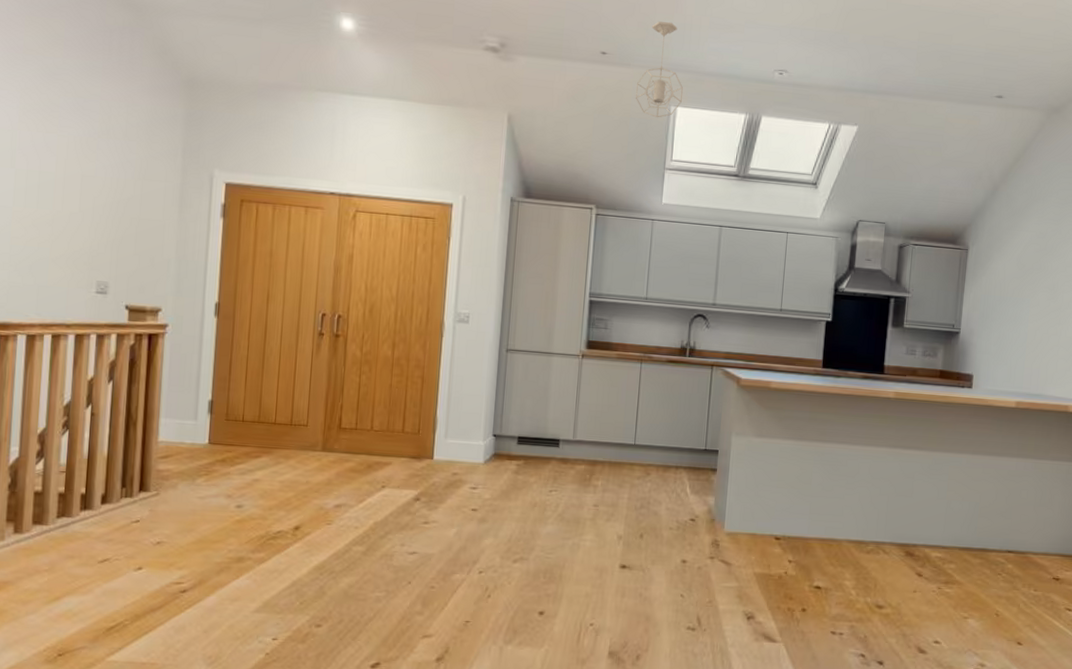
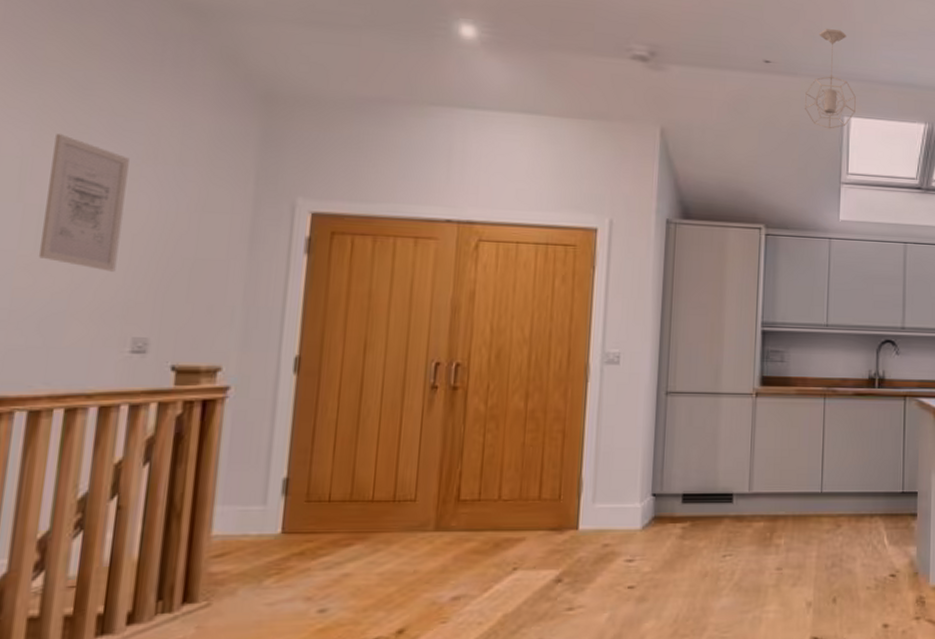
wall art: none [27,112,89,227] -> present [38,134,130,272]

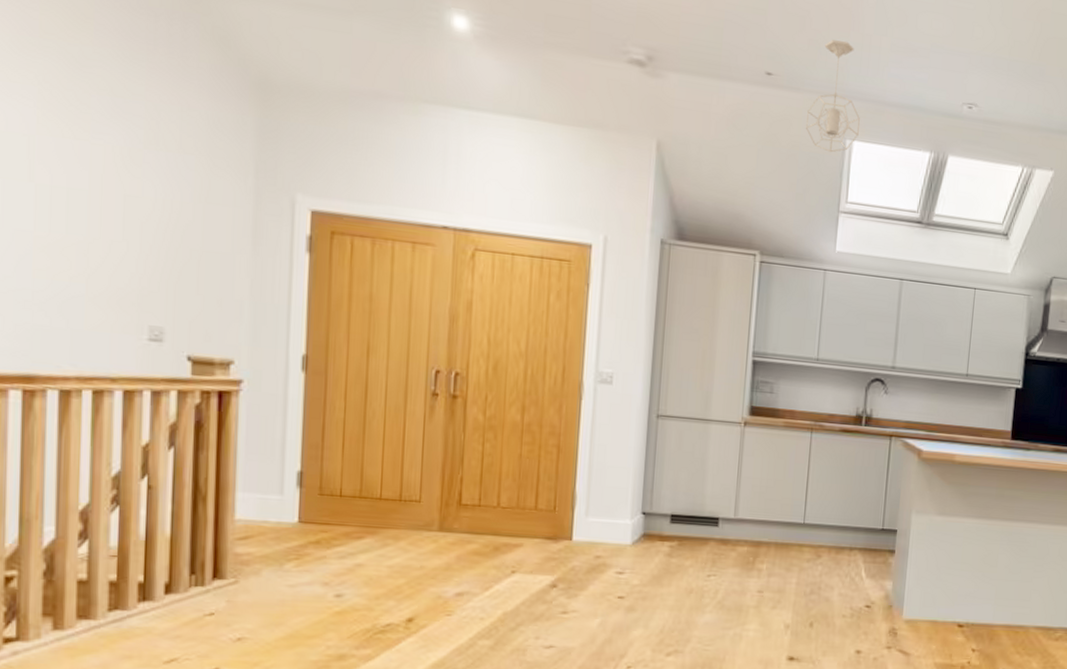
wall art: present [38,134,130,272] -> none [53,112,132,259]

